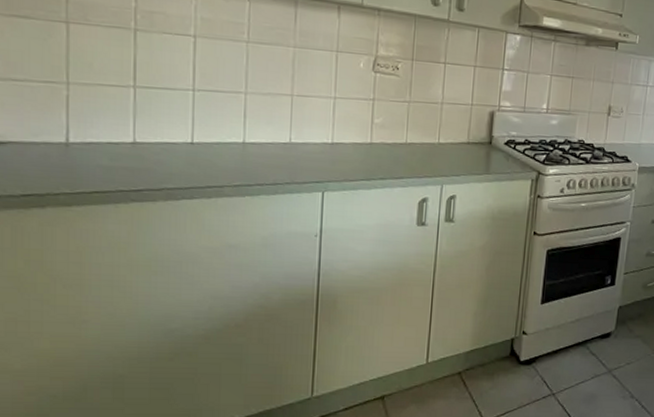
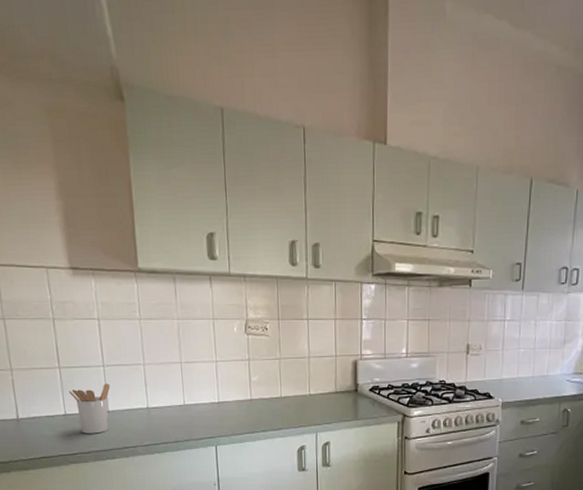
utensil holder: none [143,110,199,168] -> present [69,383,110,434]

